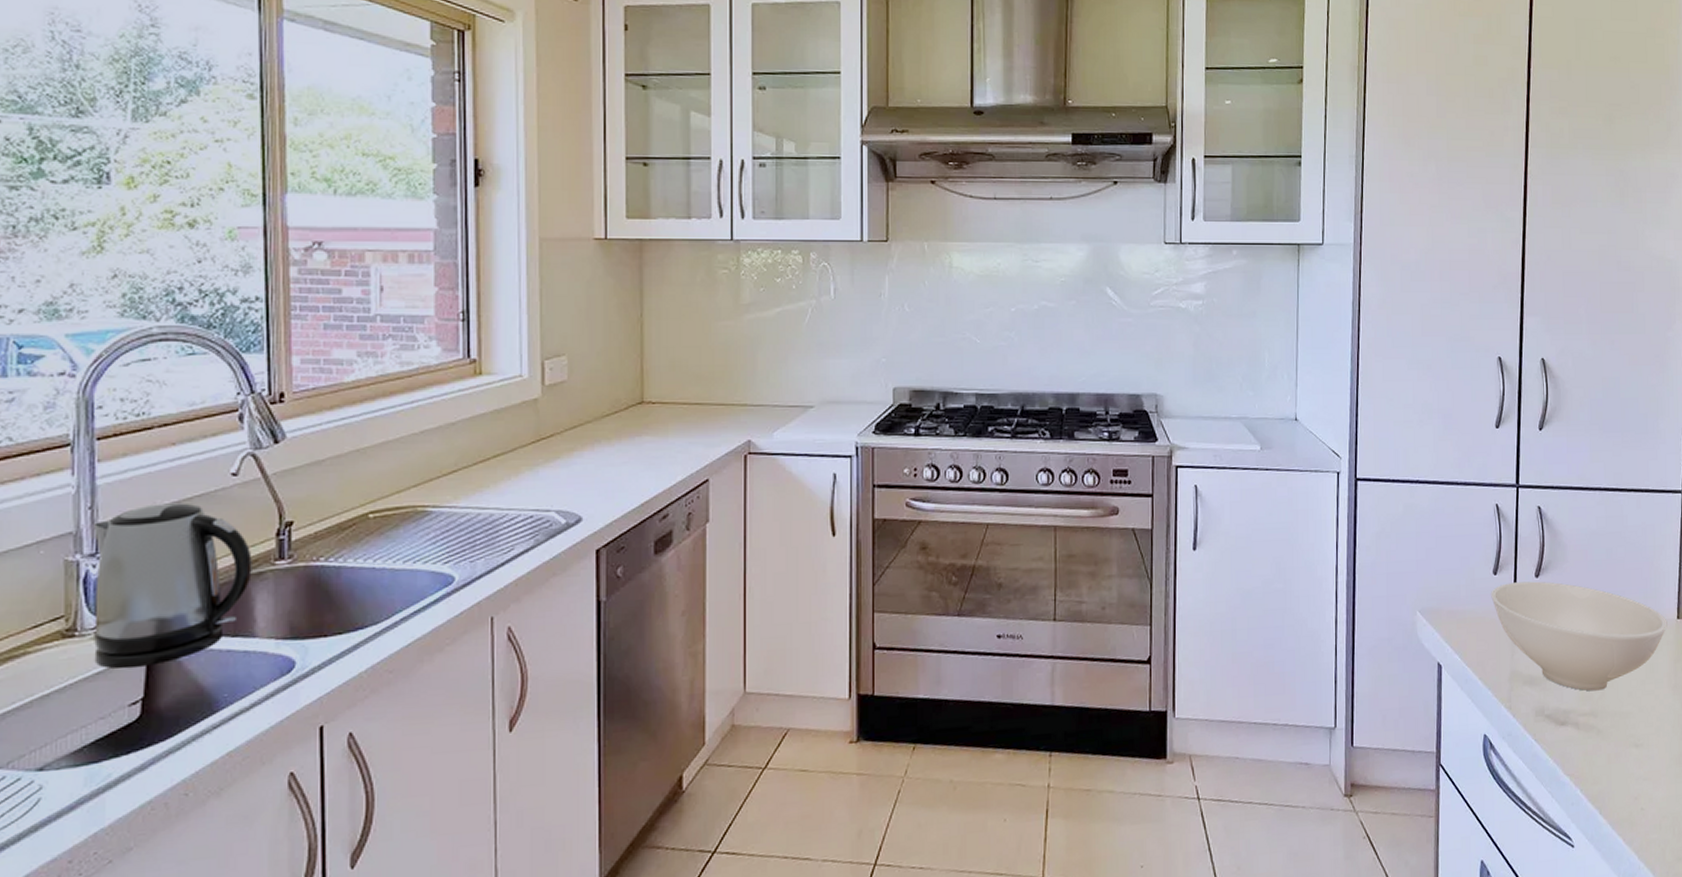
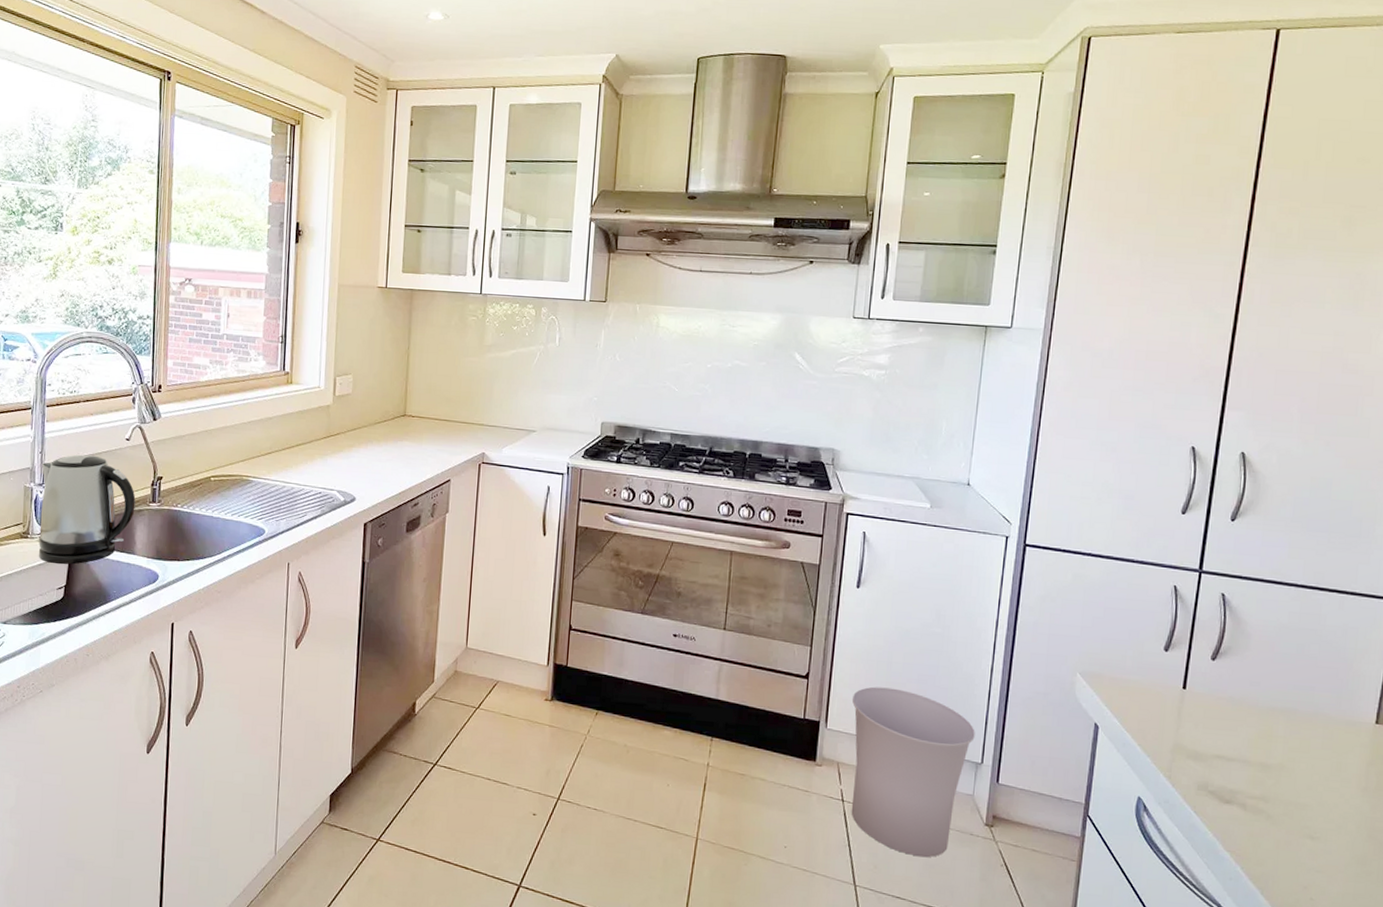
waste bin: none [1199,659,1326,847] -> present [851,686,975,858]
bowl: present [1491,581,1668,692] -> none [1159,661,1363,778]

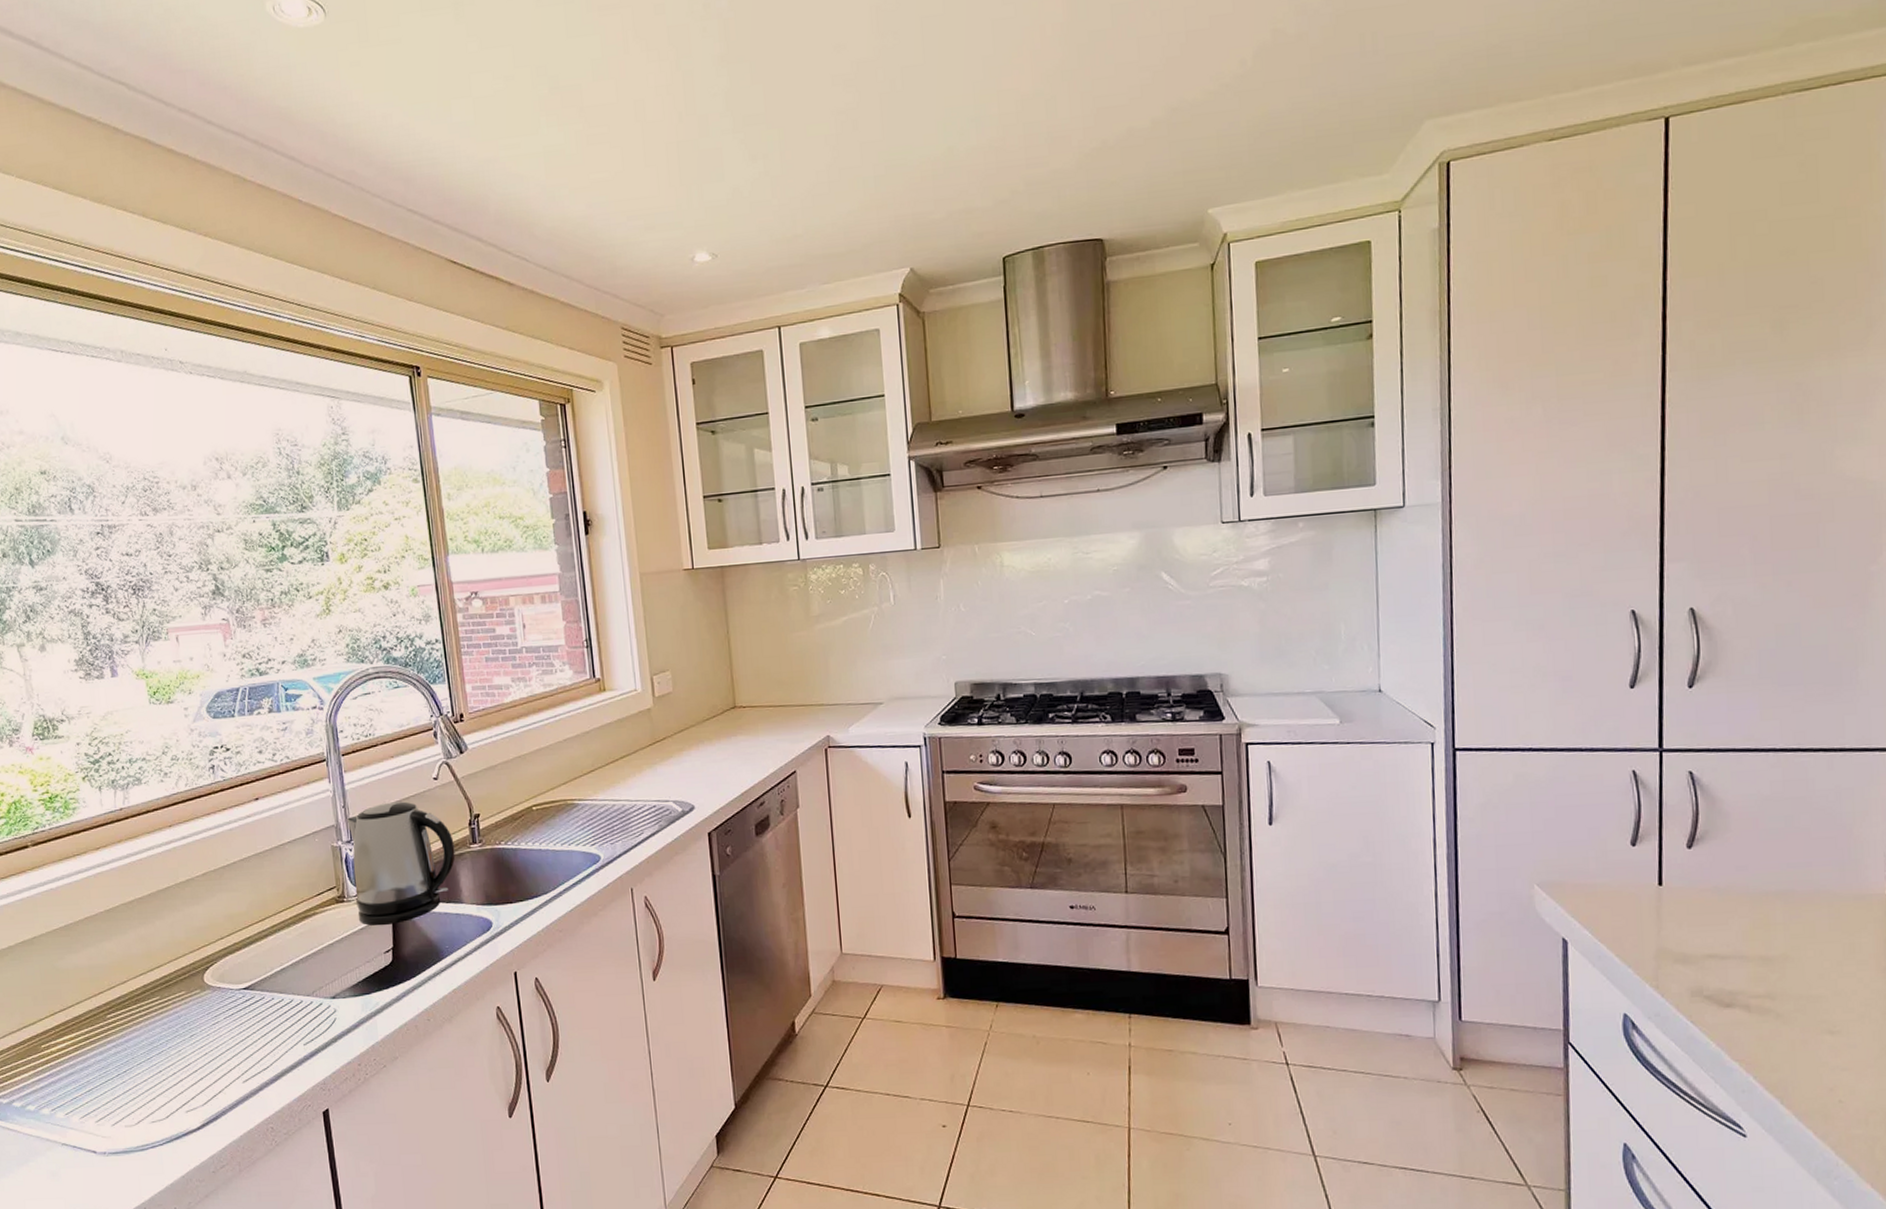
waste bin: present [851,686,975,858] -> none [1282,931,1427,1115]

